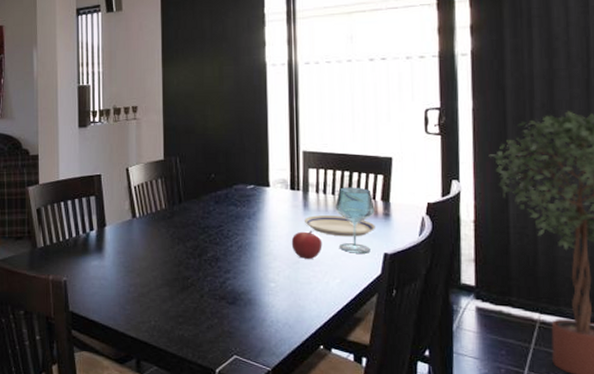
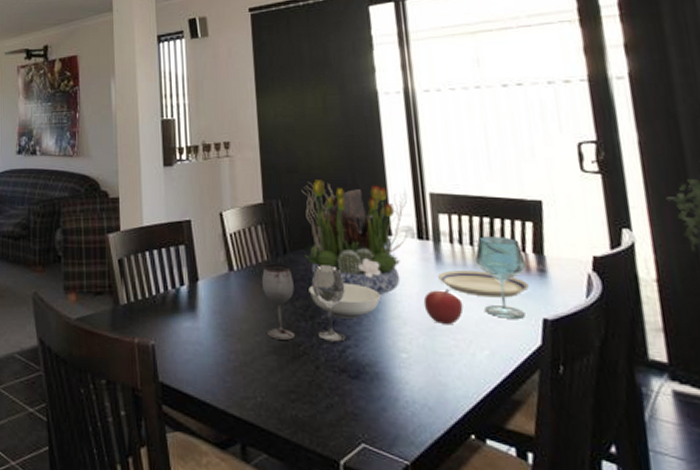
wineglass: none [160,211,228,275] -> present [262,264,346,342]
flower arrangement: none [197,140,285,236] -> present [301,180,408,294]
bowl: none [198,227,258,256] -> present [309,283,381,319]

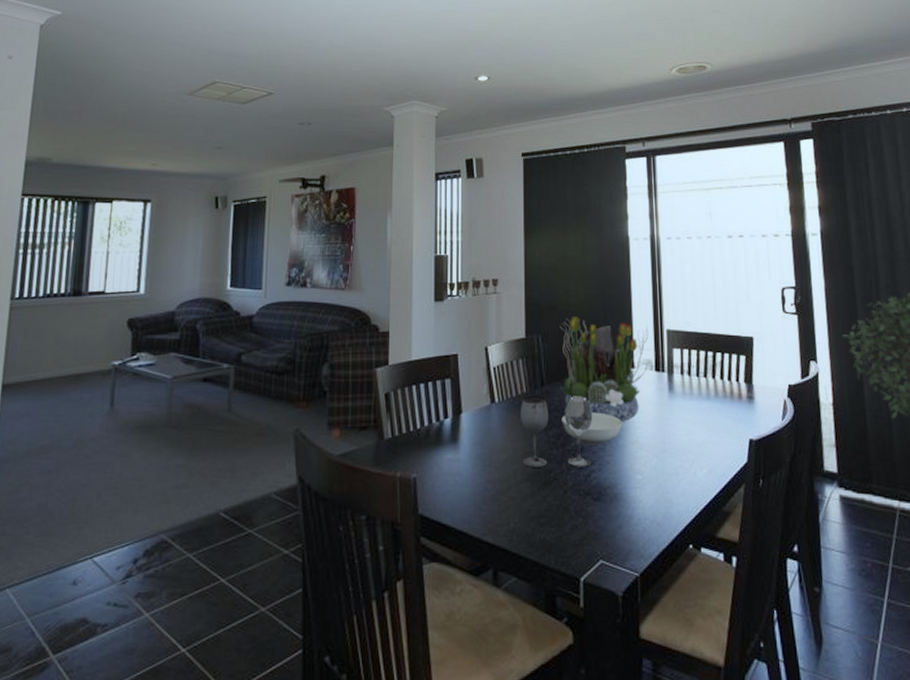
fruit: present [423,289,464,324] -> none [657,415,689,447]
plate: present [437,270,529,298] -> none [669,399,740,422]
wine glass: present [474,236,526,319] -> none [699,368,739,440]

